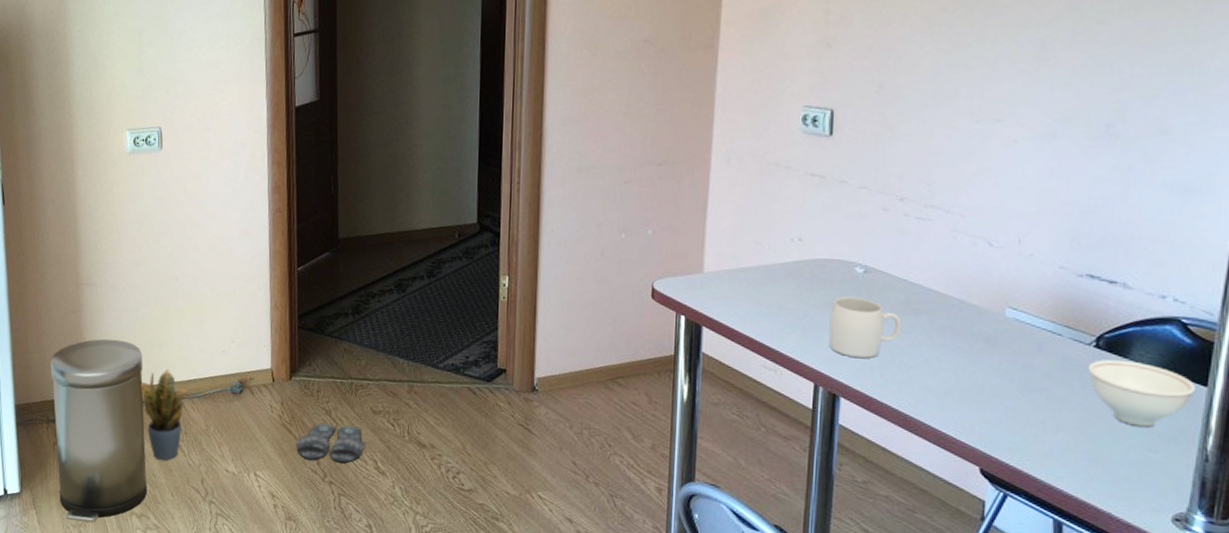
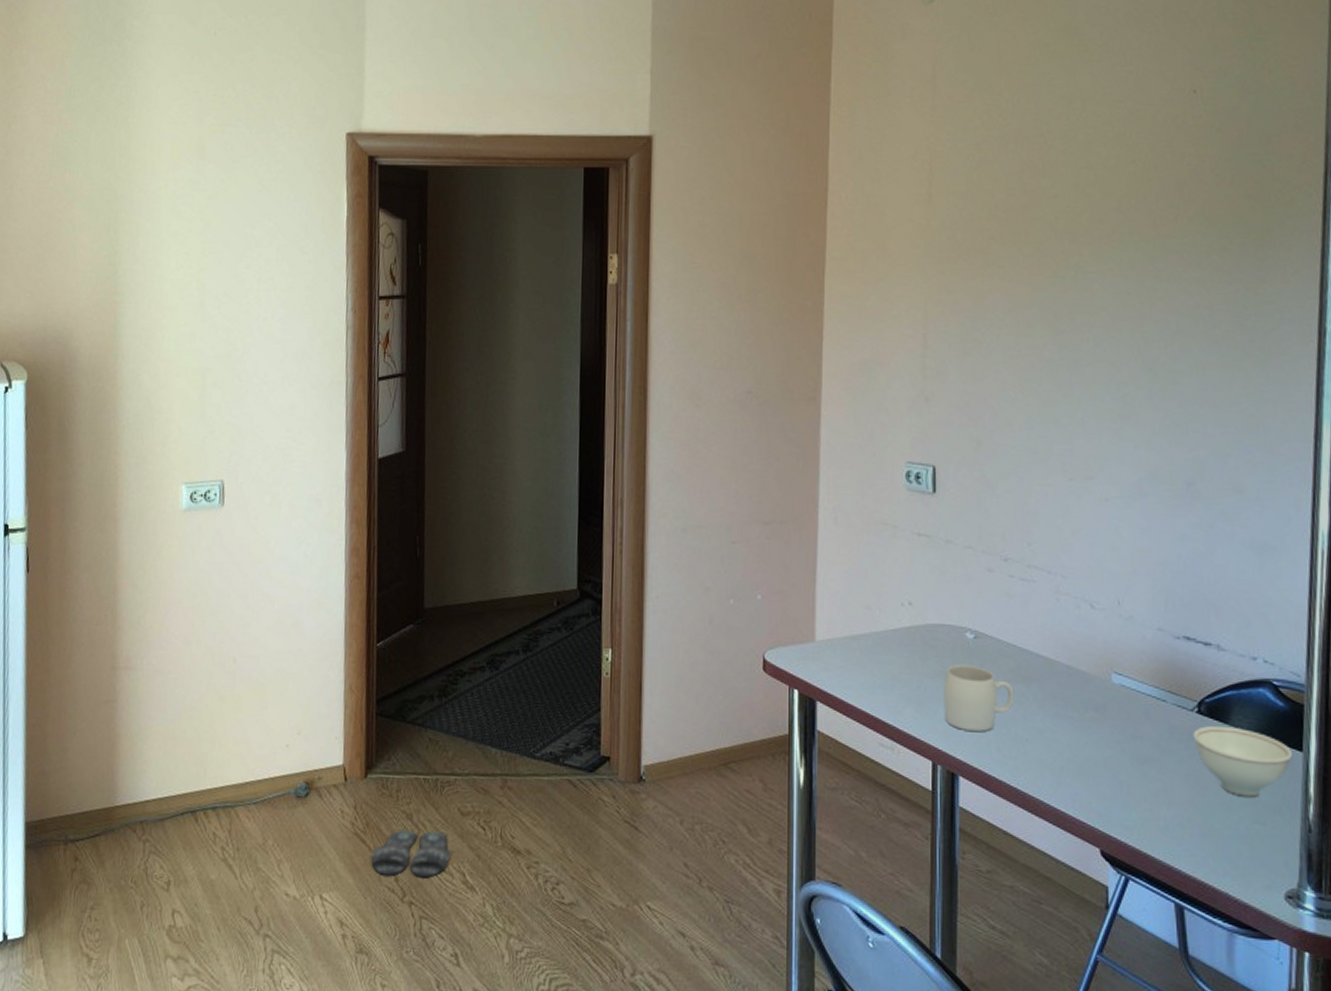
pedal bin: present [50,339,147,523] -> none [73,734,190,971]
potted plant: present [141,369,189,460] -> none [186,769,244,885]

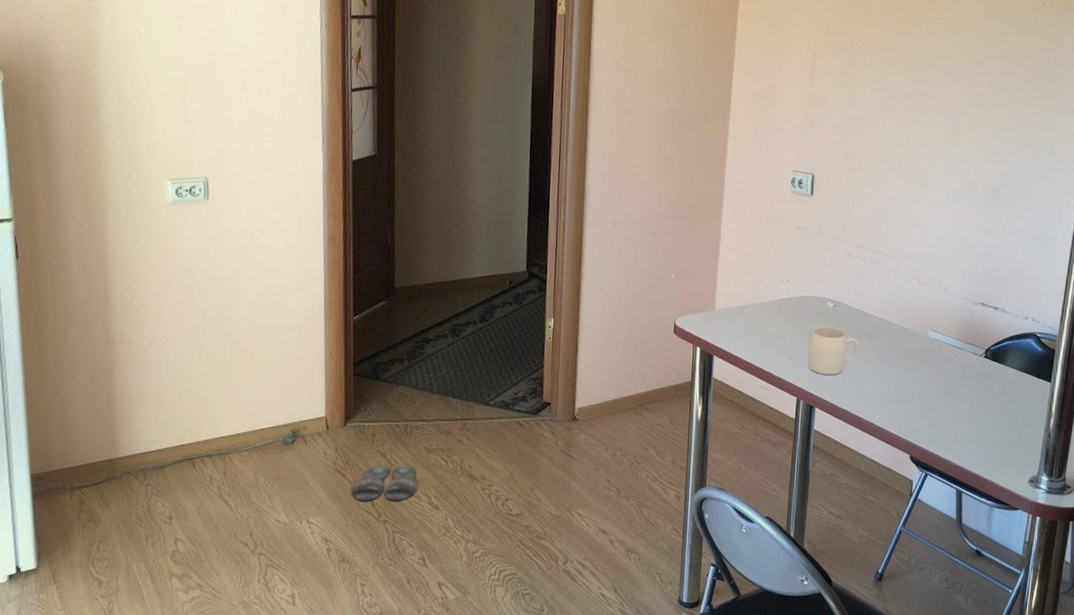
bowl: present [1193,725,1293,797] -> none [980,366,1045,415]

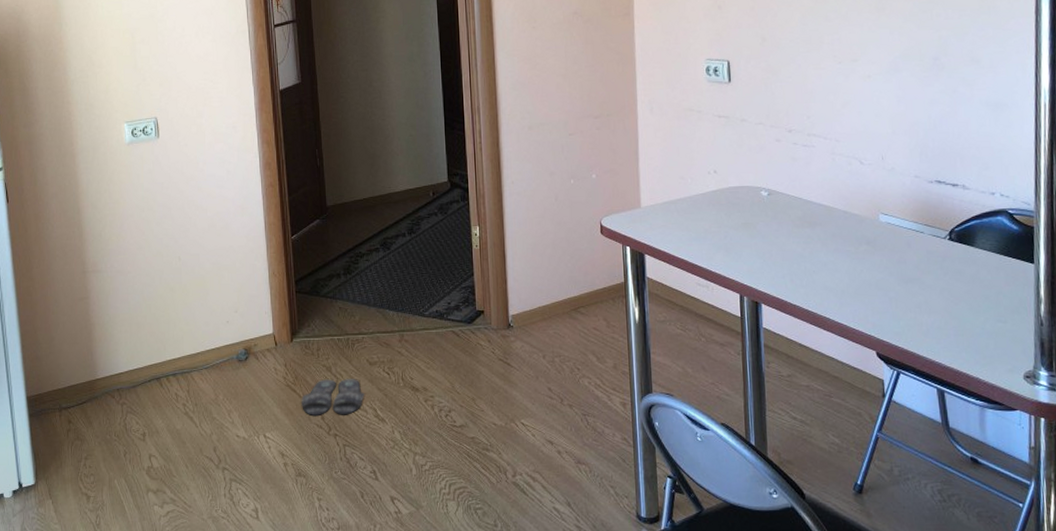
mug: present [807,325,859,376] -> none [745,216,803,269]

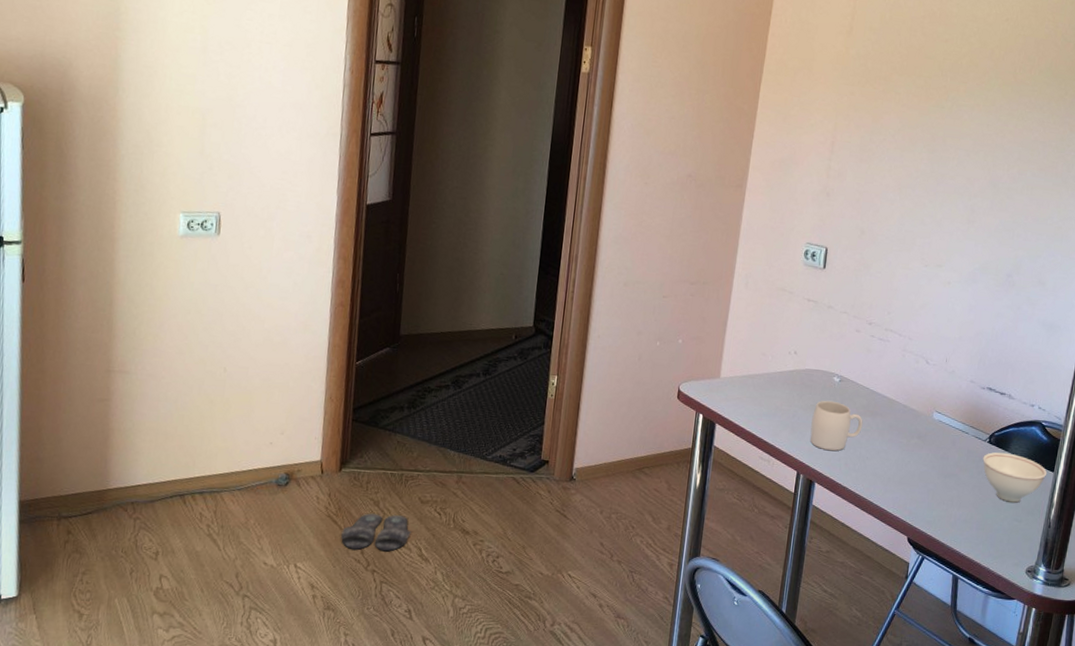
mug: none [745,216,803,269] -> present [810,400,863,451]
bowl: none [946,248,1027,302] -> present [983,452,1047,503]

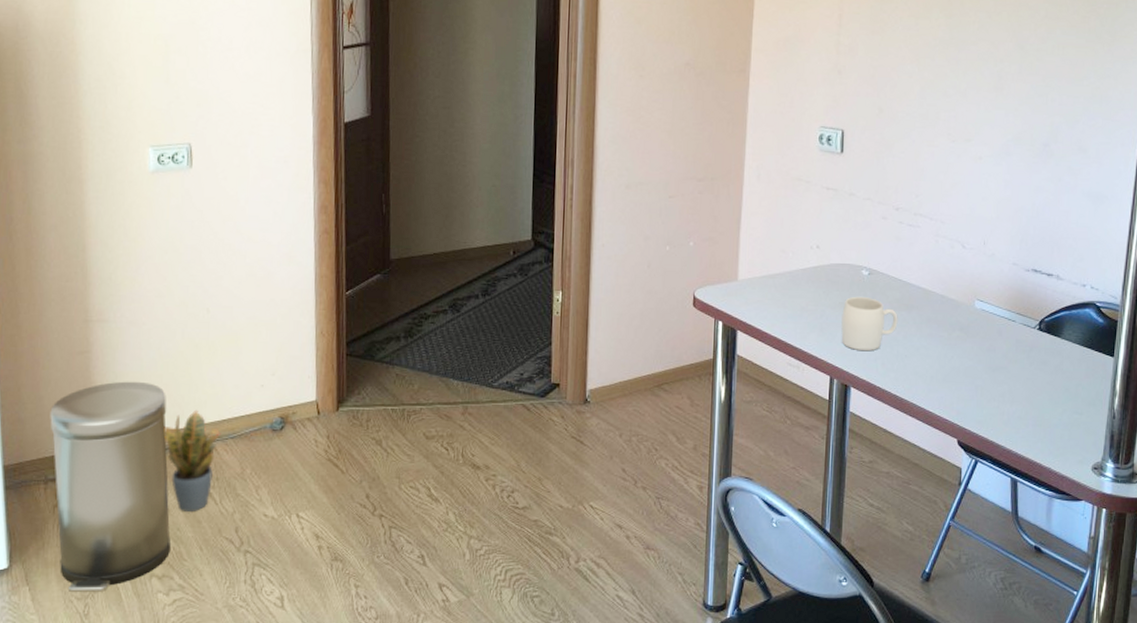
pedal bin: none [67,429,180,624] -> present [50,381,171,593]
potted plant: none [175,461,229,555] -> present [165,409,221,511]
slippers: present [341,513,411,552] -> none [344,454,418,494]
bowl: present [983,452,1047,503] -> none [1033,339,1107,394]

